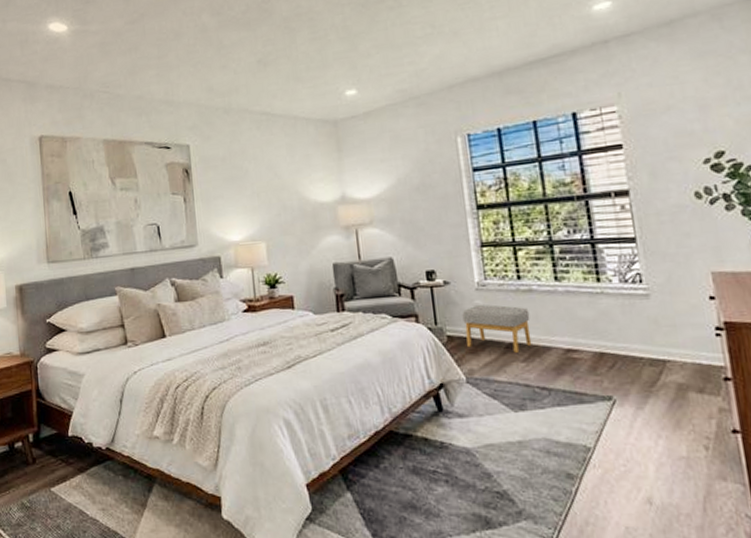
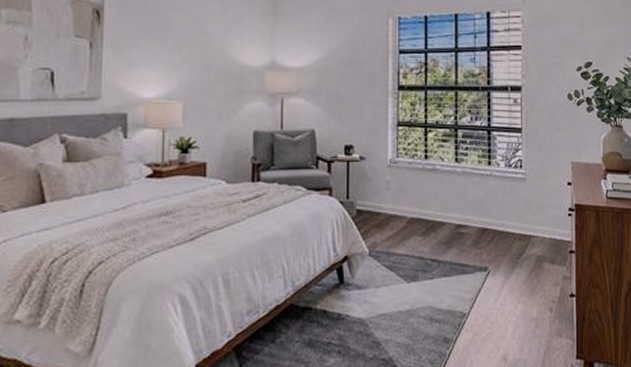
footstool: present [462,304,532,353] -> none [373,181,431,227]

